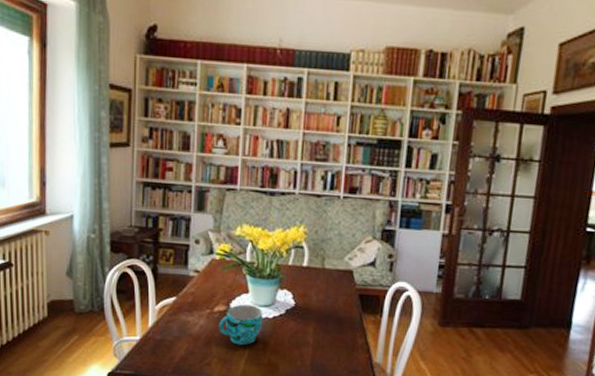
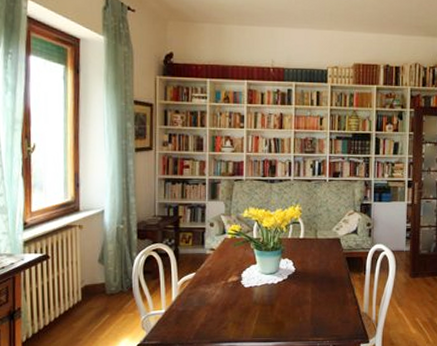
cup: present [219,304,263,346] -> none [233,274,270,309]

